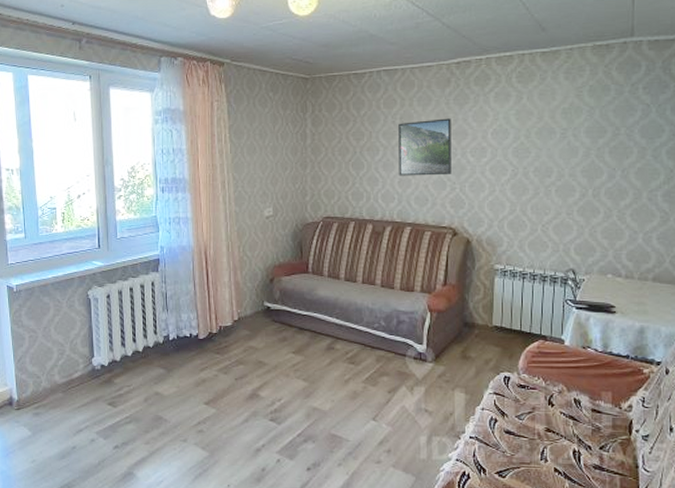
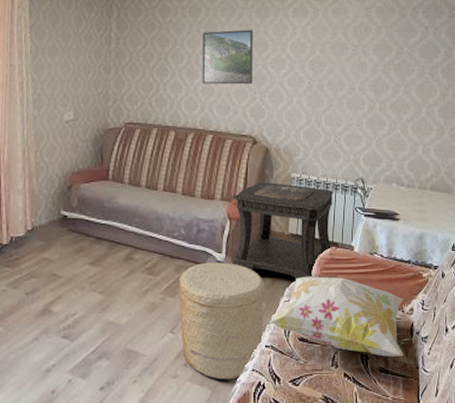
woven basket: none [379,353,468,468] -> present [178,262,265,380]
side table: none [434,273,541,373] -> present [234,181,334,280]
decorative pillow: none [472,369,621,454] -> present [268,276,404,357]

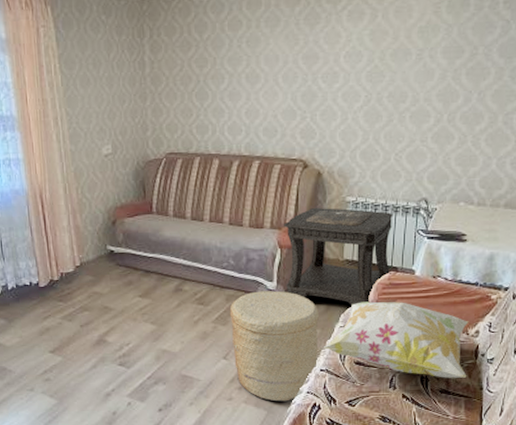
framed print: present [202,29,253,85] -> none [245,40,302,106]

